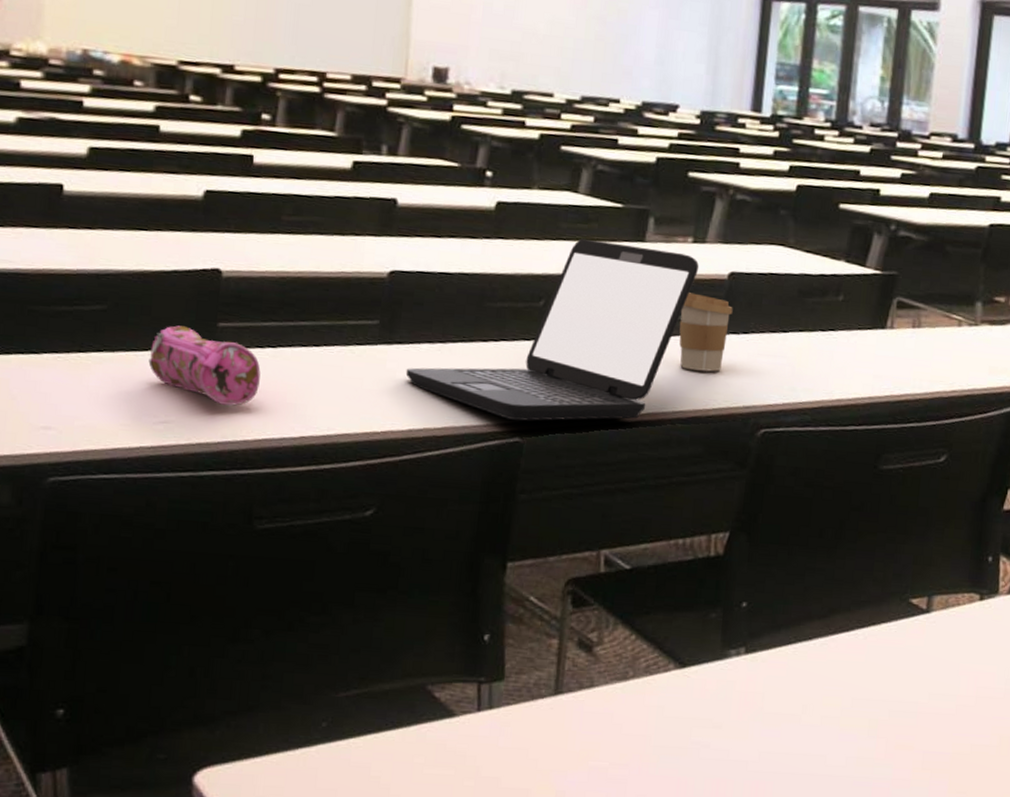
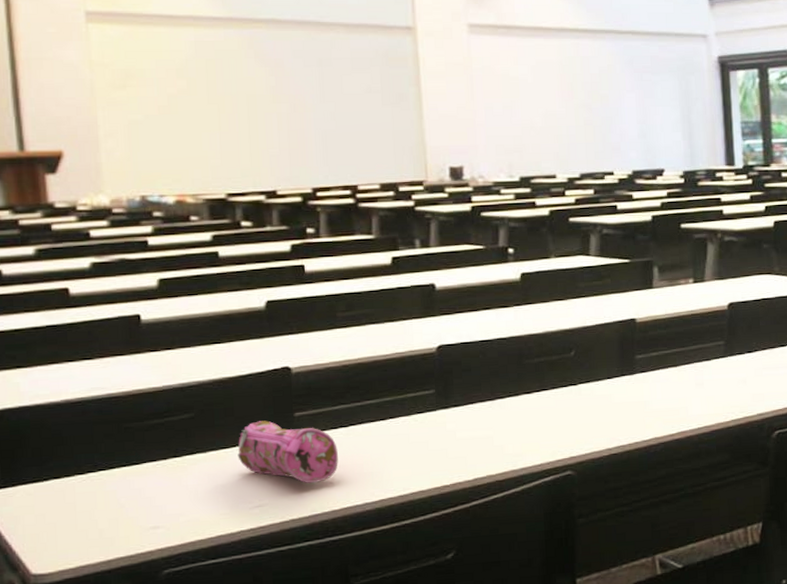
laptop: present [405,238,699,422] -> none [464,293,702,457]
coffee cup: present [679,292,733,372] -> none [692,325,736,391]

